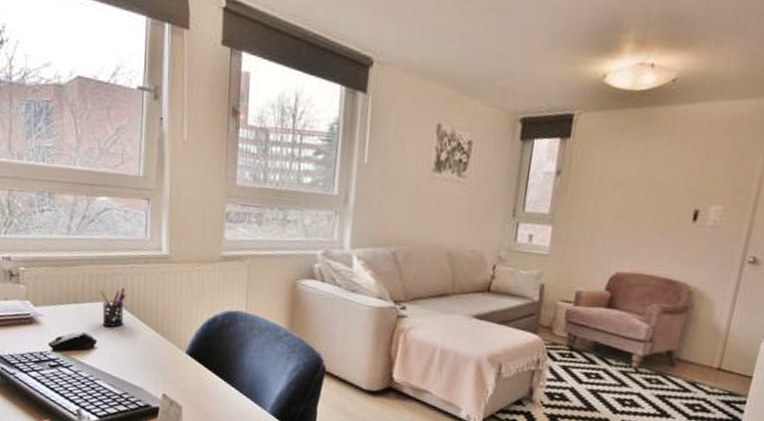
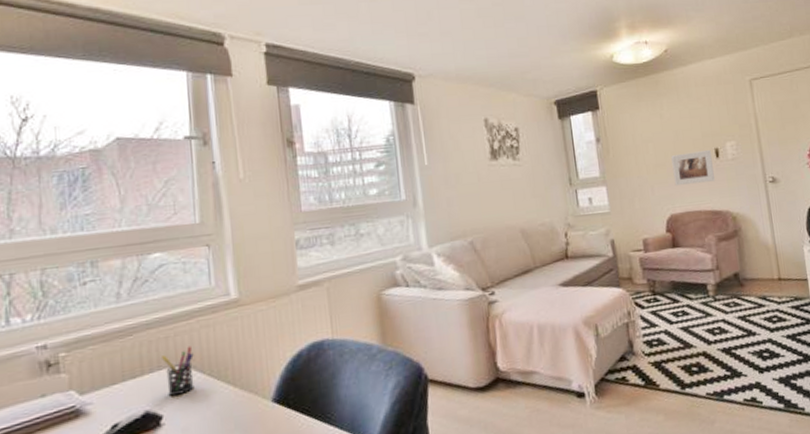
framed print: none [632,207,689,247] -> present [671,150,715,185]

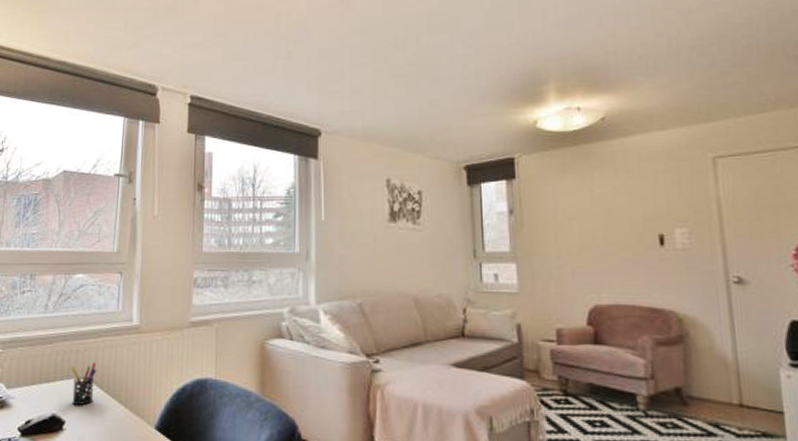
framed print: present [671,150,715,185] -> none [600,236,656,273]

